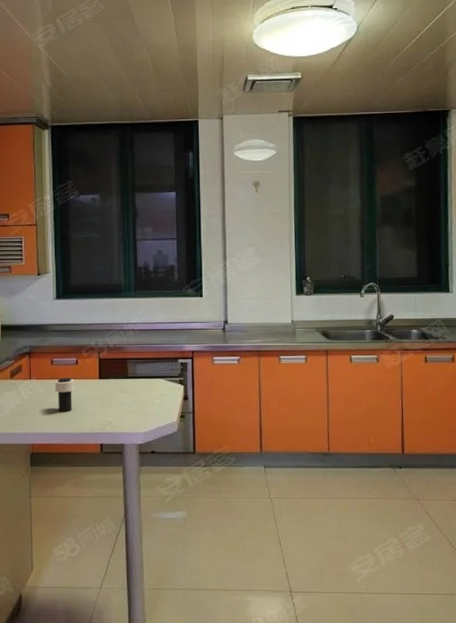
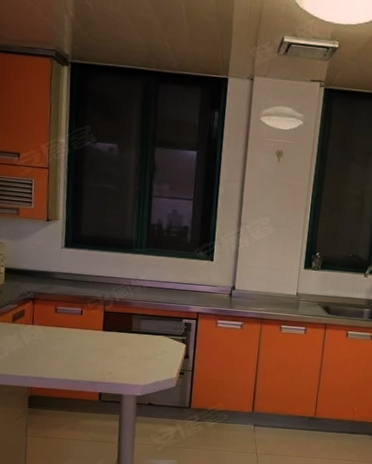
cup: present [55,378,74,412] -> none [57,326,78,360]

